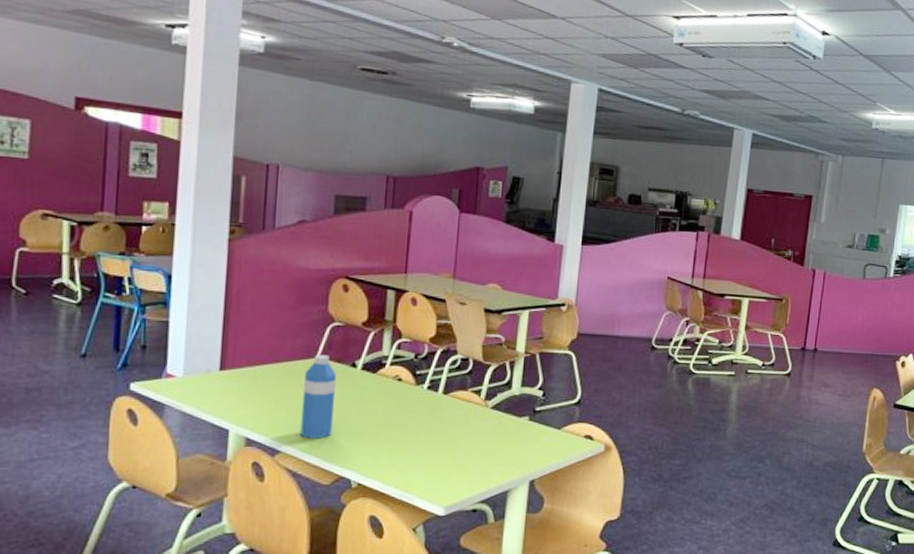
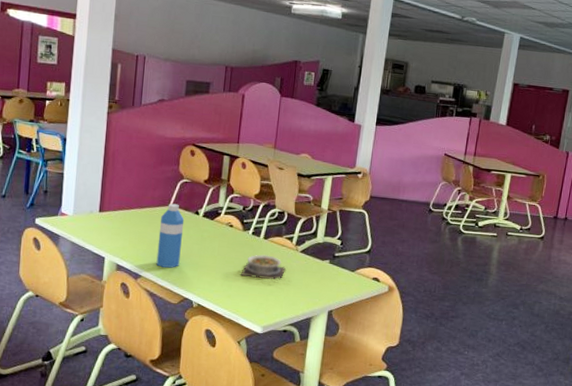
soup bowl: none [414,414,473,446] -> present [241,254,286,280]

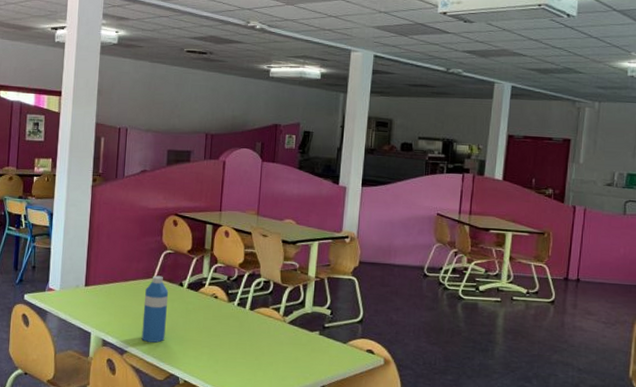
soup bowl: present [241,254,286,280] -> none [227,326,273,353]

